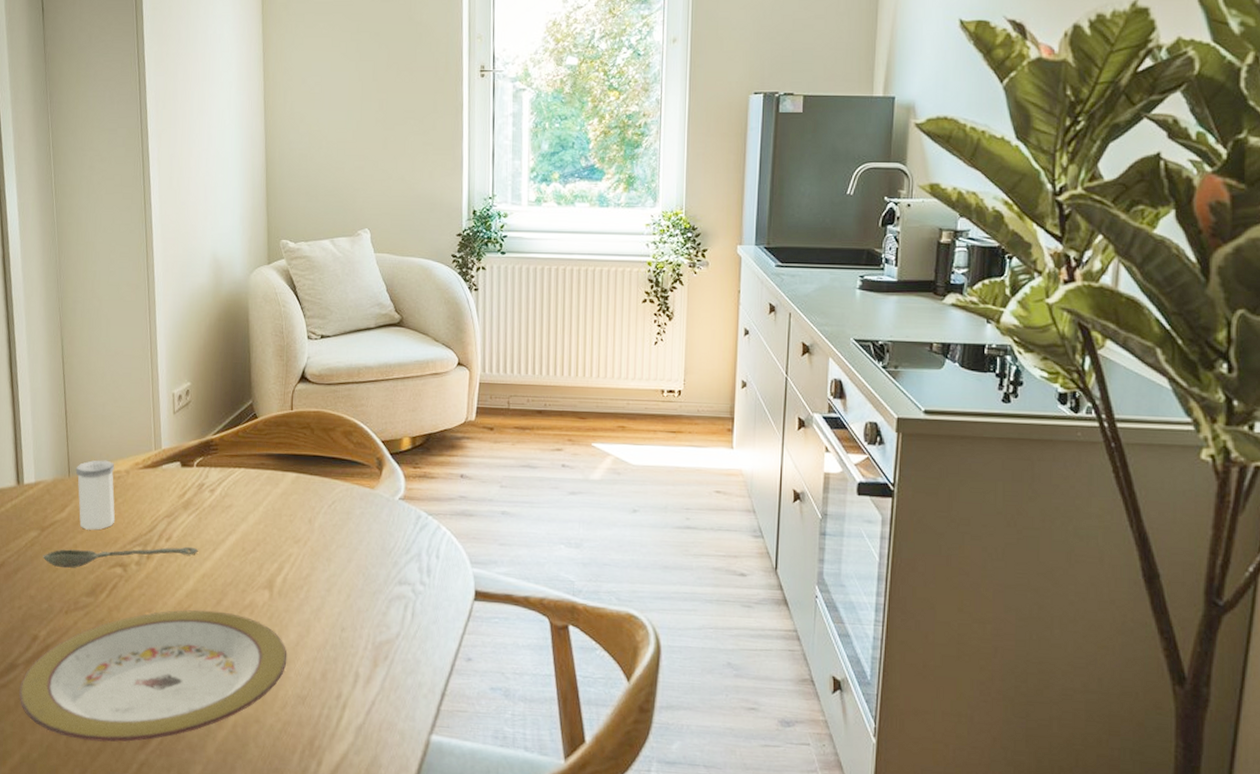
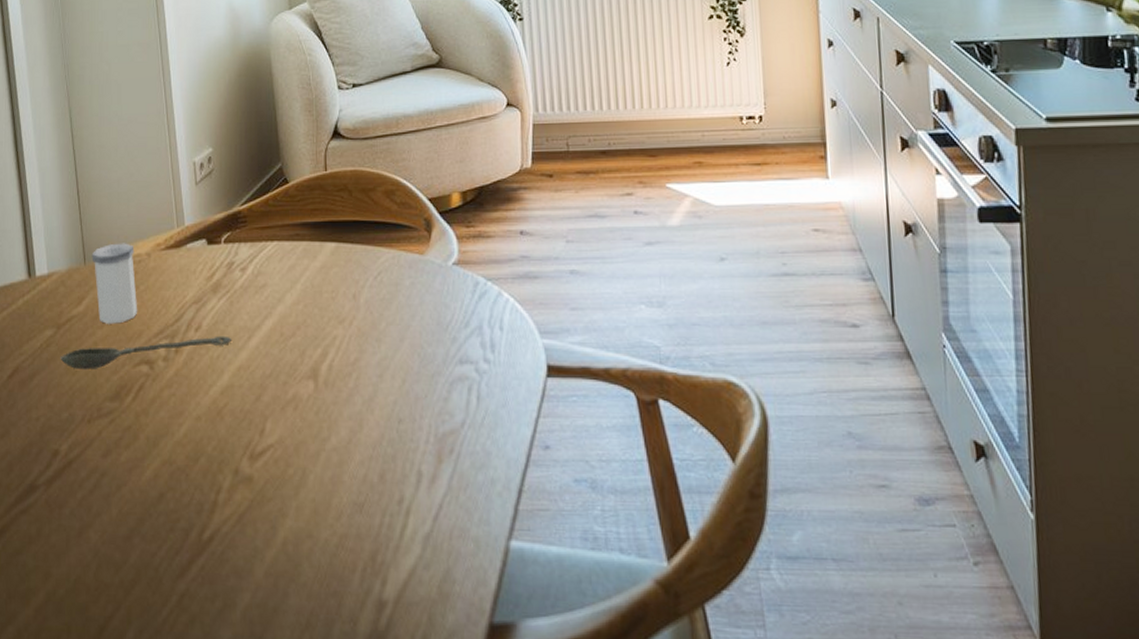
plate: present [19,610,287,742] -> none [41,408,339,572]

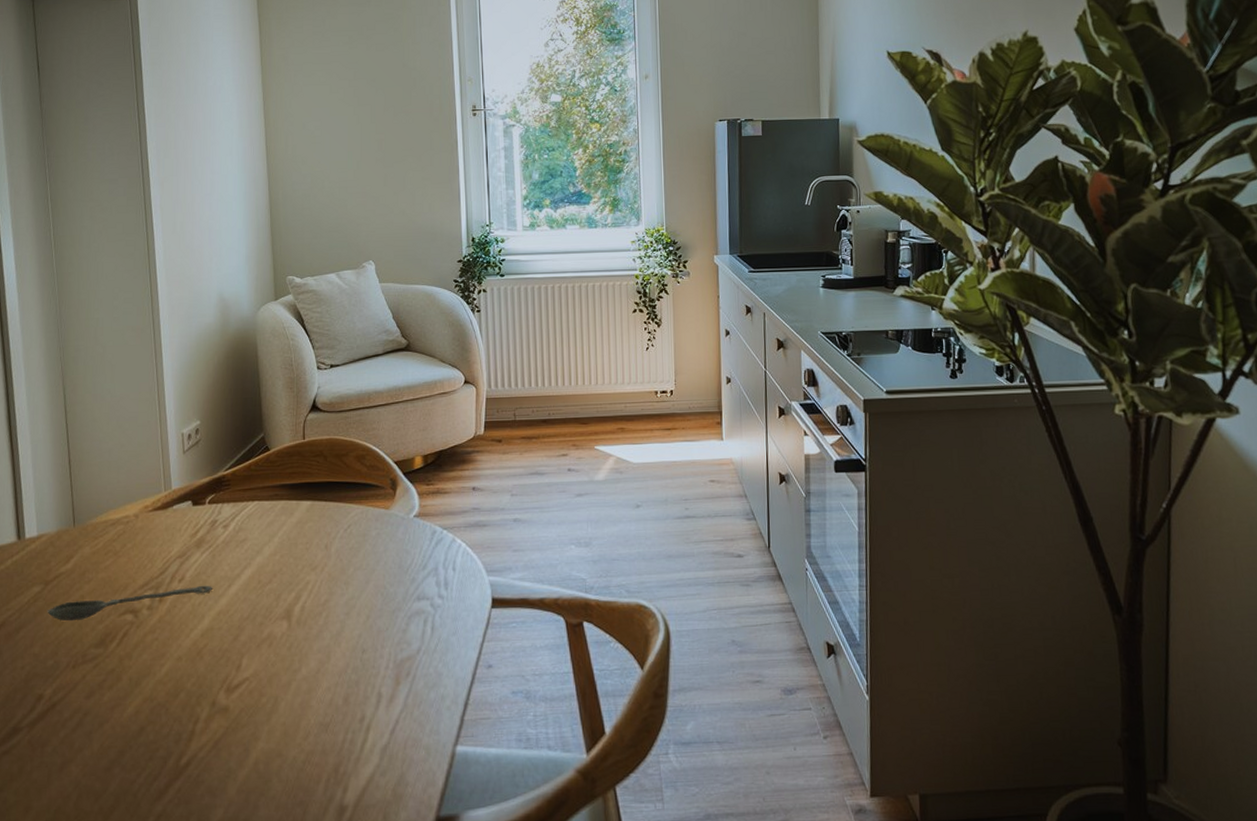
salt shaker: present [91,243,138,324] -> none [81,506,125,579]

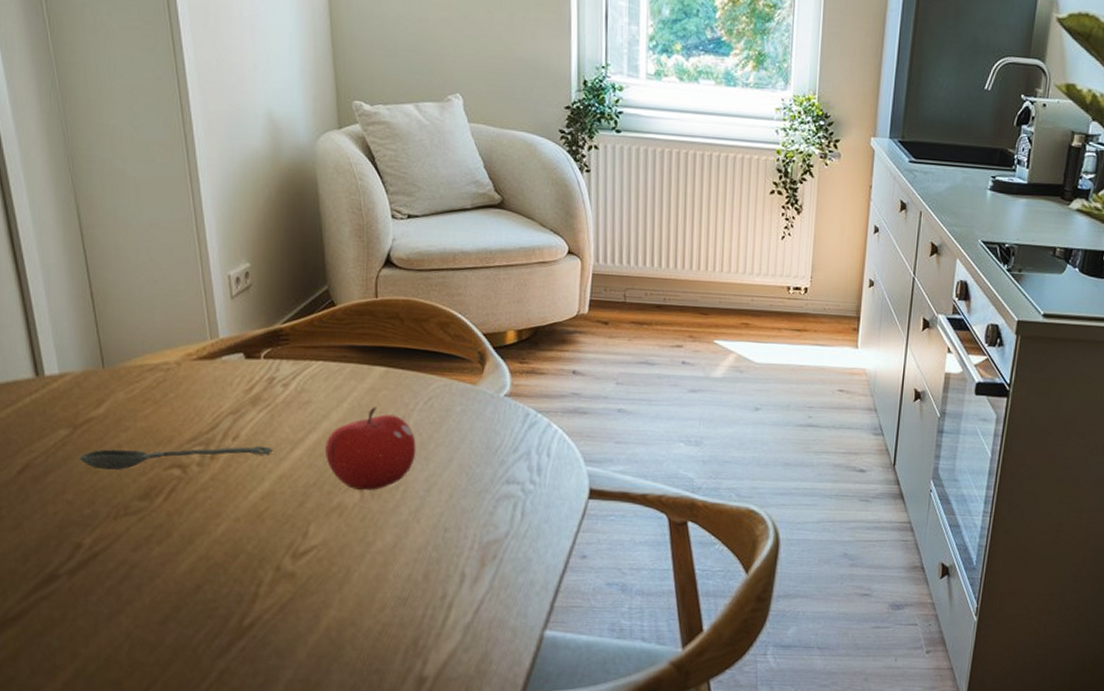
fruit: none [258,539,337,620] -> present [326,407,416,491]

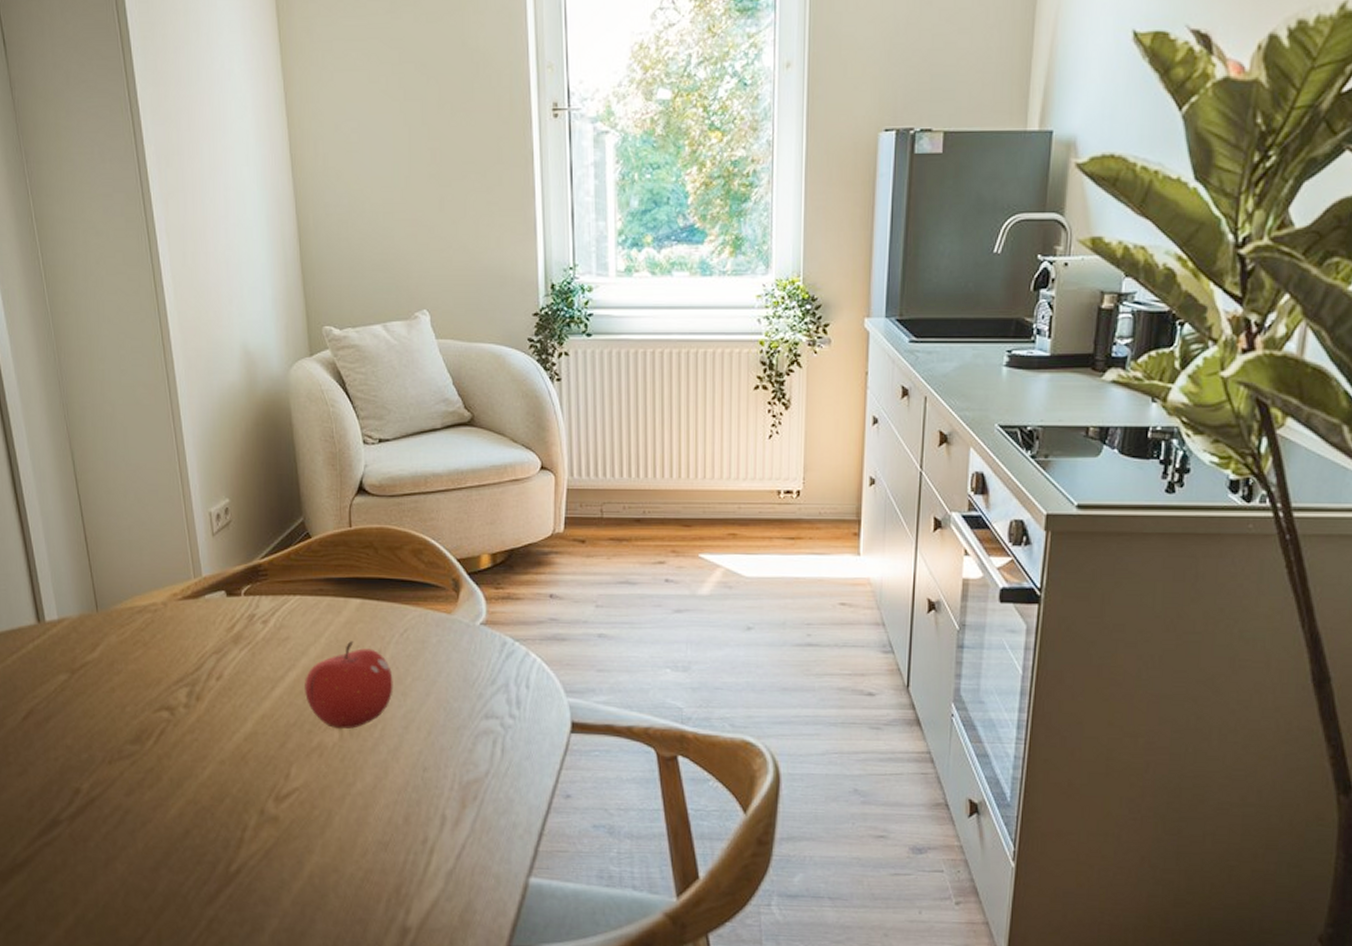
spoon: present [78,446,272,471] -> none [76,685,254,715]

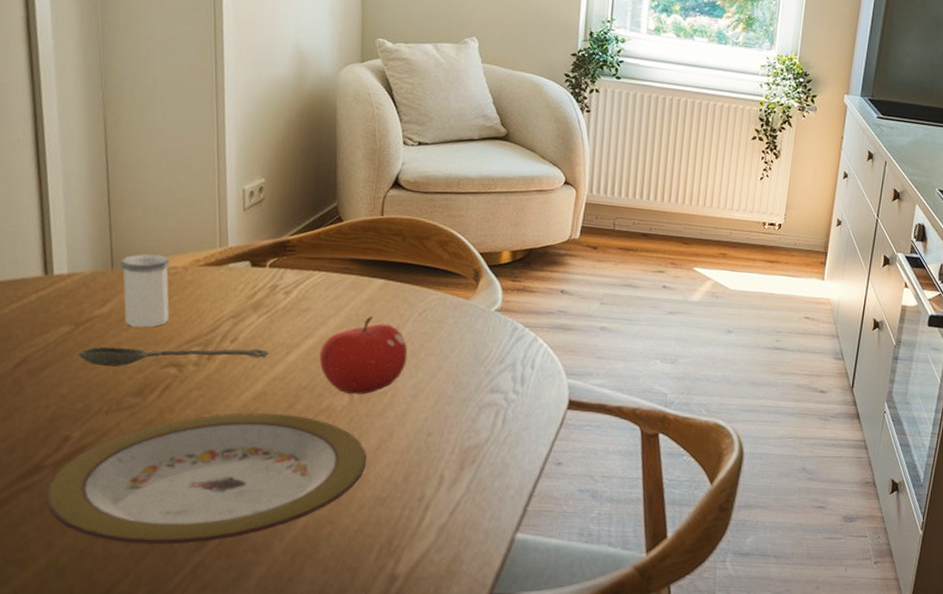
plate: none [66,754,365,899] -> present [46,412,367,545]
spoon: none [76,685,254,715] -> present [77,346,269,367]
salt shaker: none [104,591,156,671] -> present [120,254,170,328]

